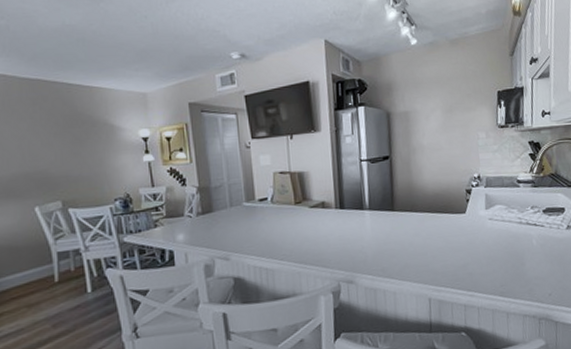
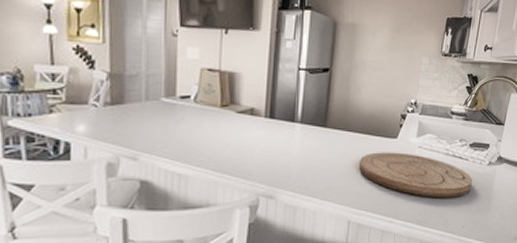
cutting board: none [431,226,553,268] -> present [358,152,473,198]

